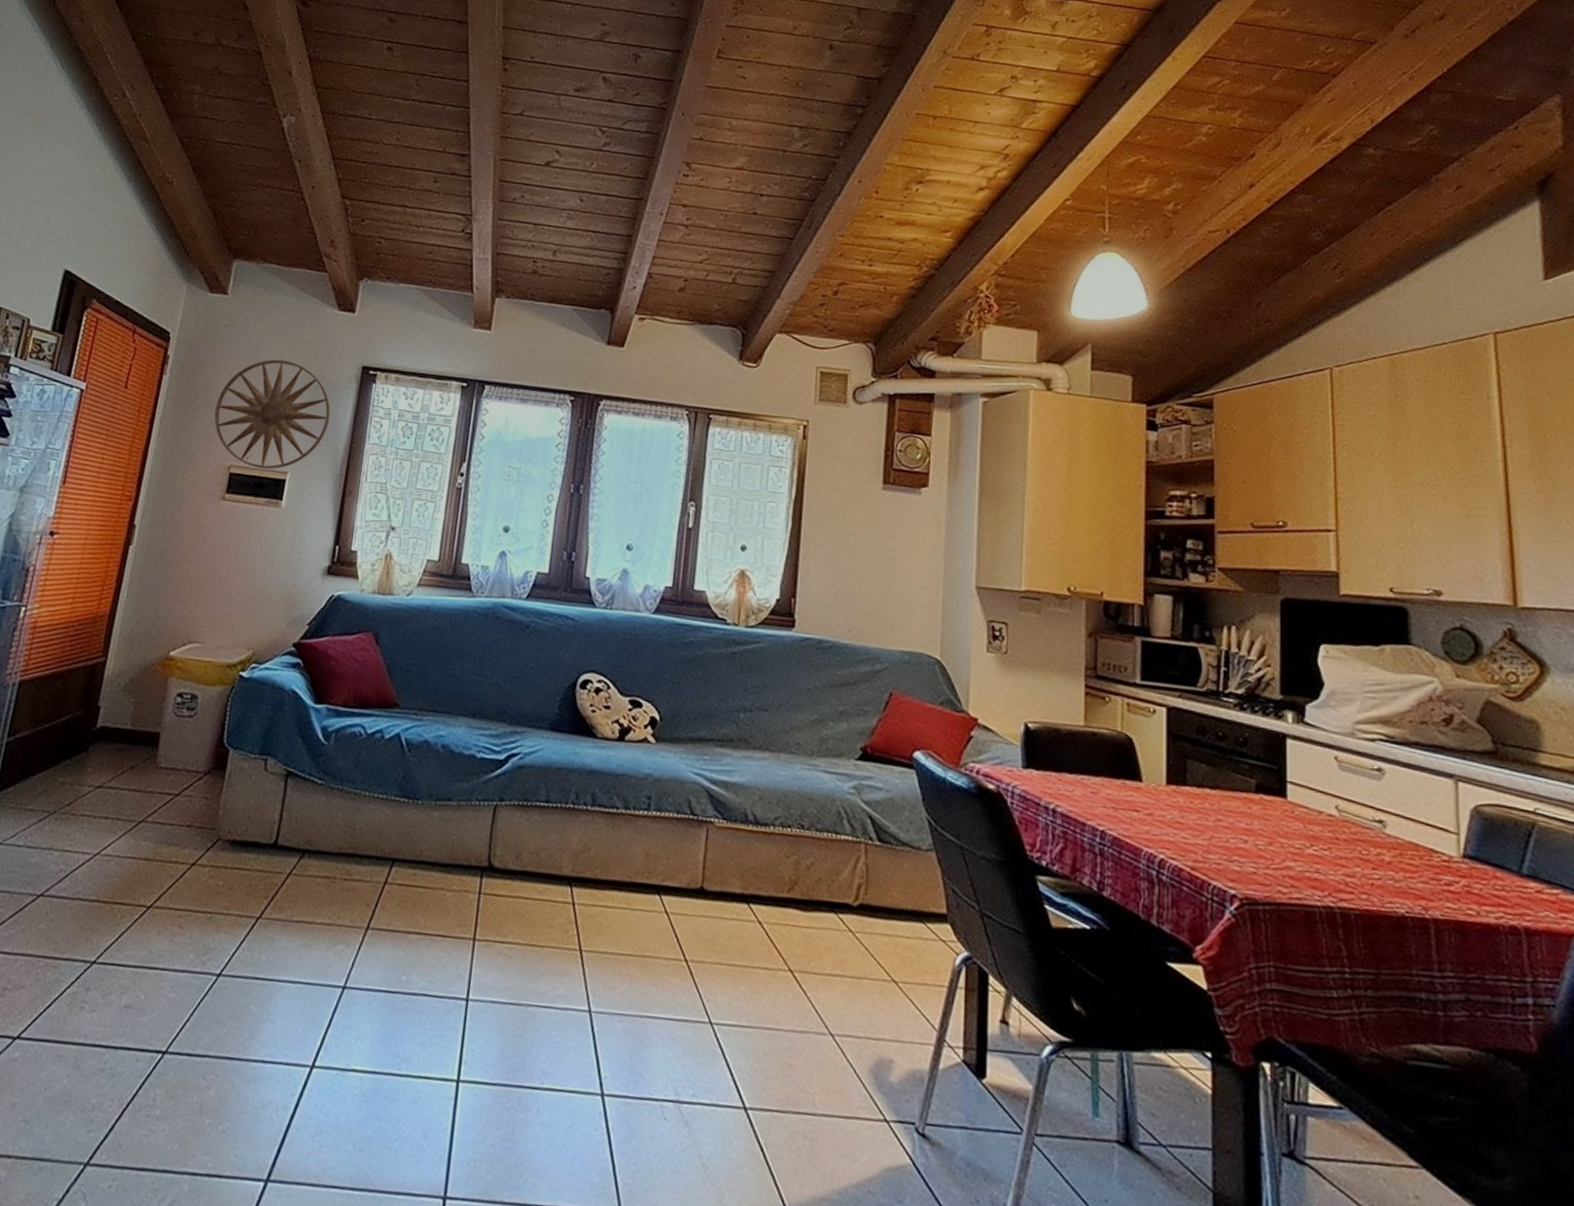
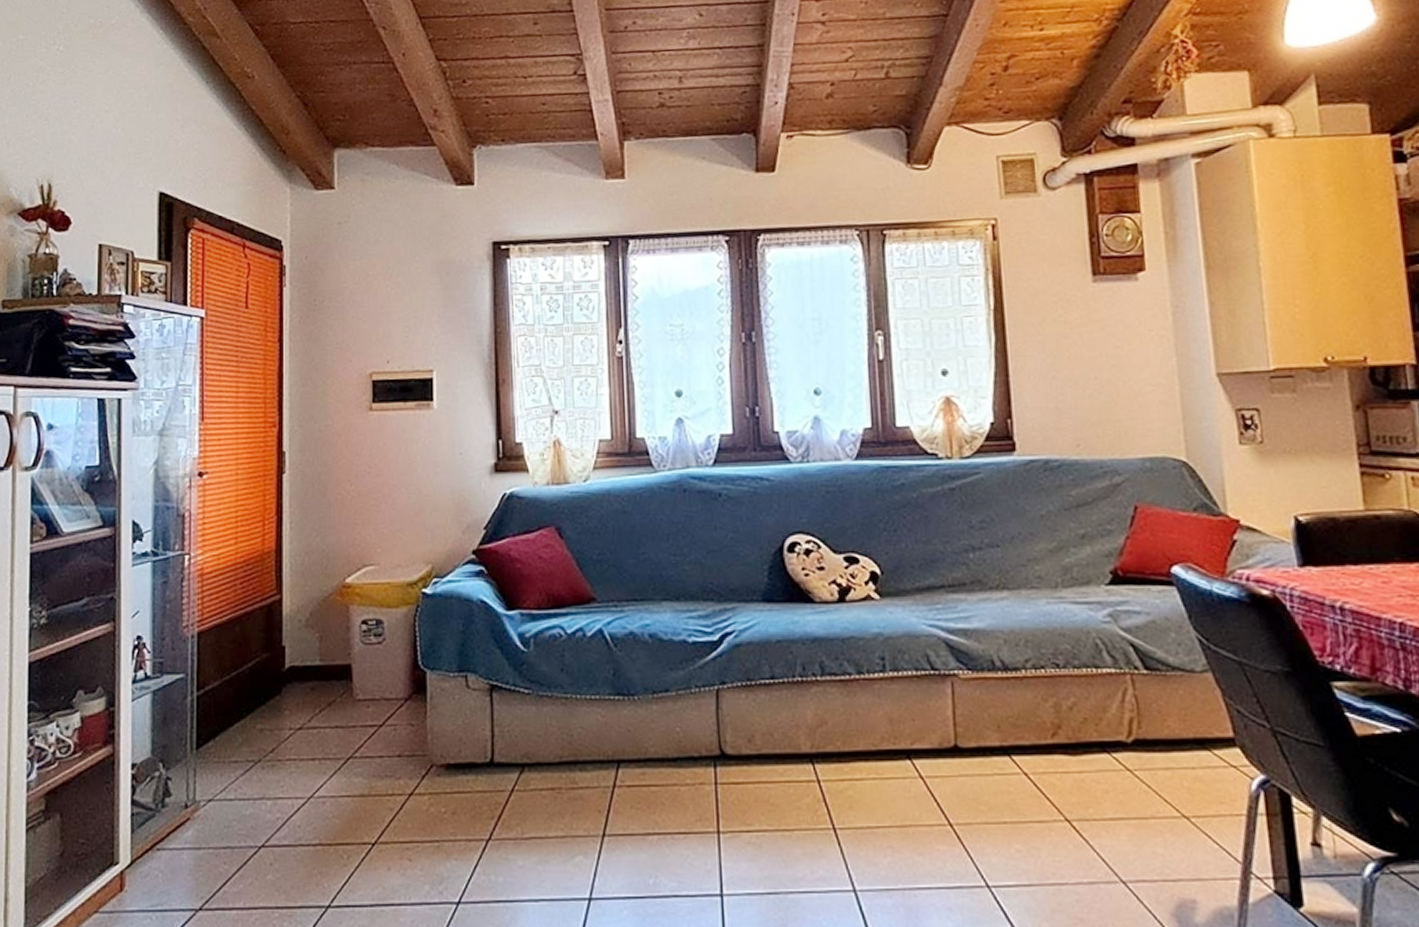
wall art: present [214,359,331,470] -> none [345,249,468,371]

